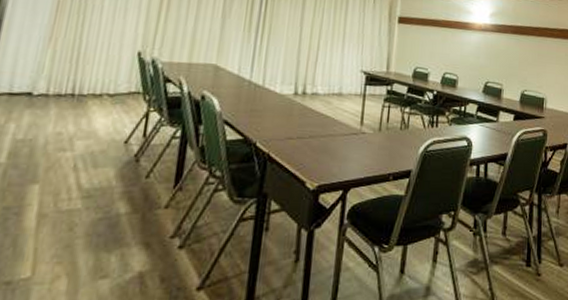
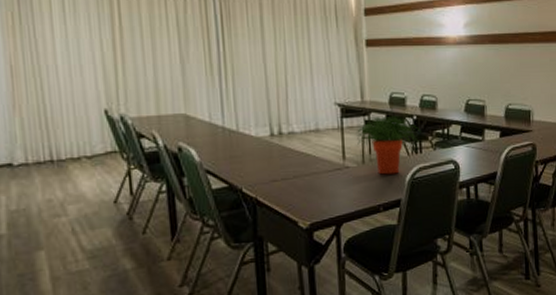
potted plant: none [376,87,439,145] -> present [355,115,420,175]

